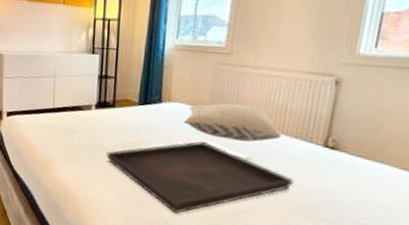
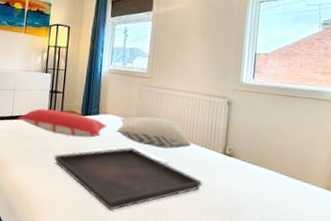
pillow: none [59,98,172,131] -> present [17,108,107,138]

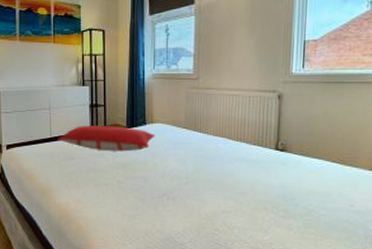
serving tray: present [54,147,203,211] -> none [102,155,257,221]
pillow: present [116,116,191,149] -> none [165,120,243,151]

